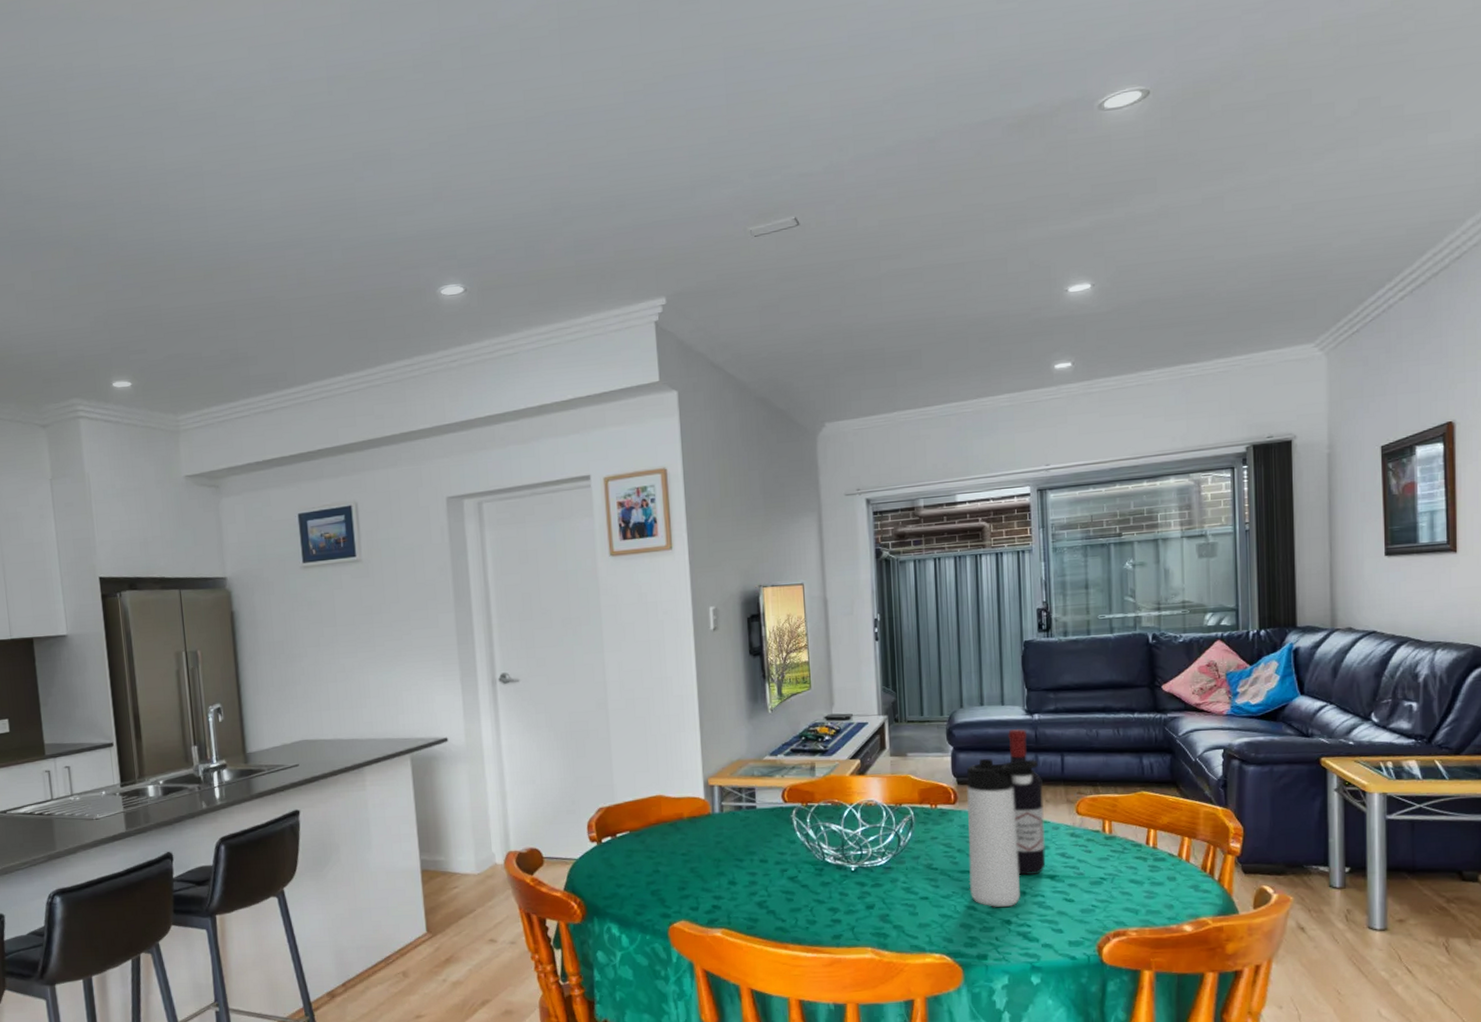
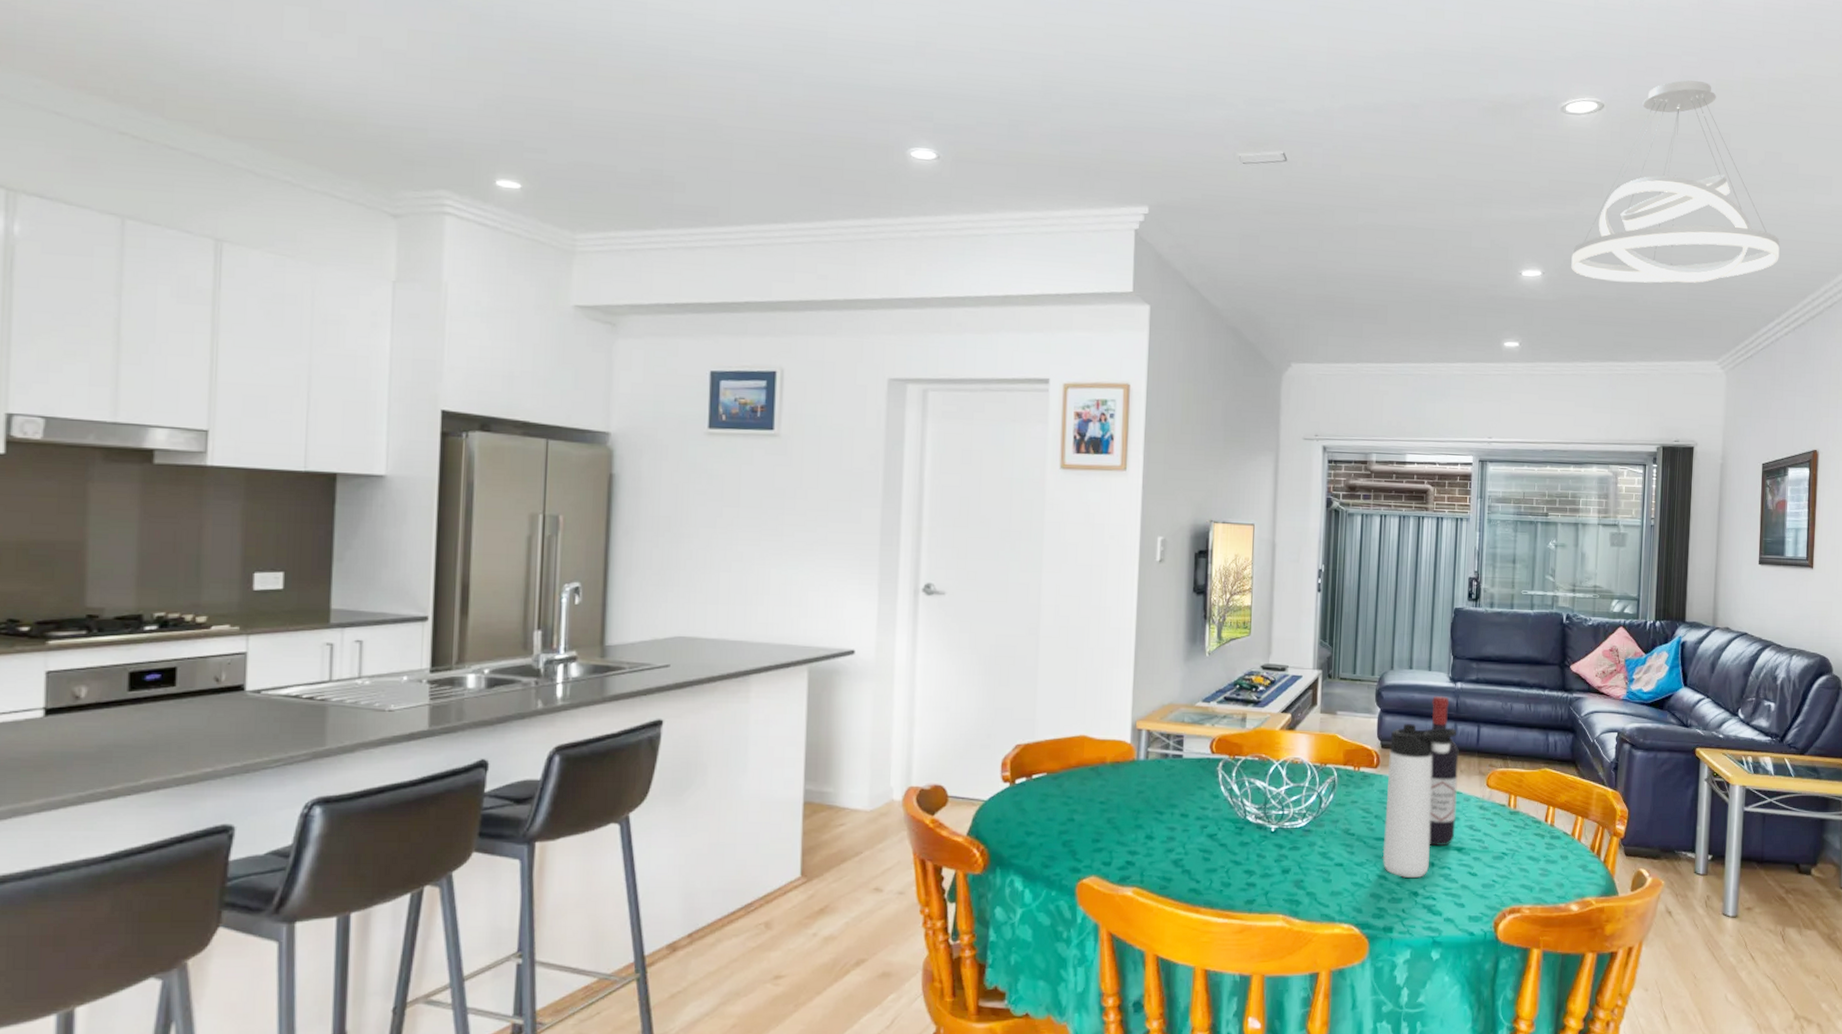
pendant light: none [1125,38,1386,281] -> present [1571,80,1780,283]

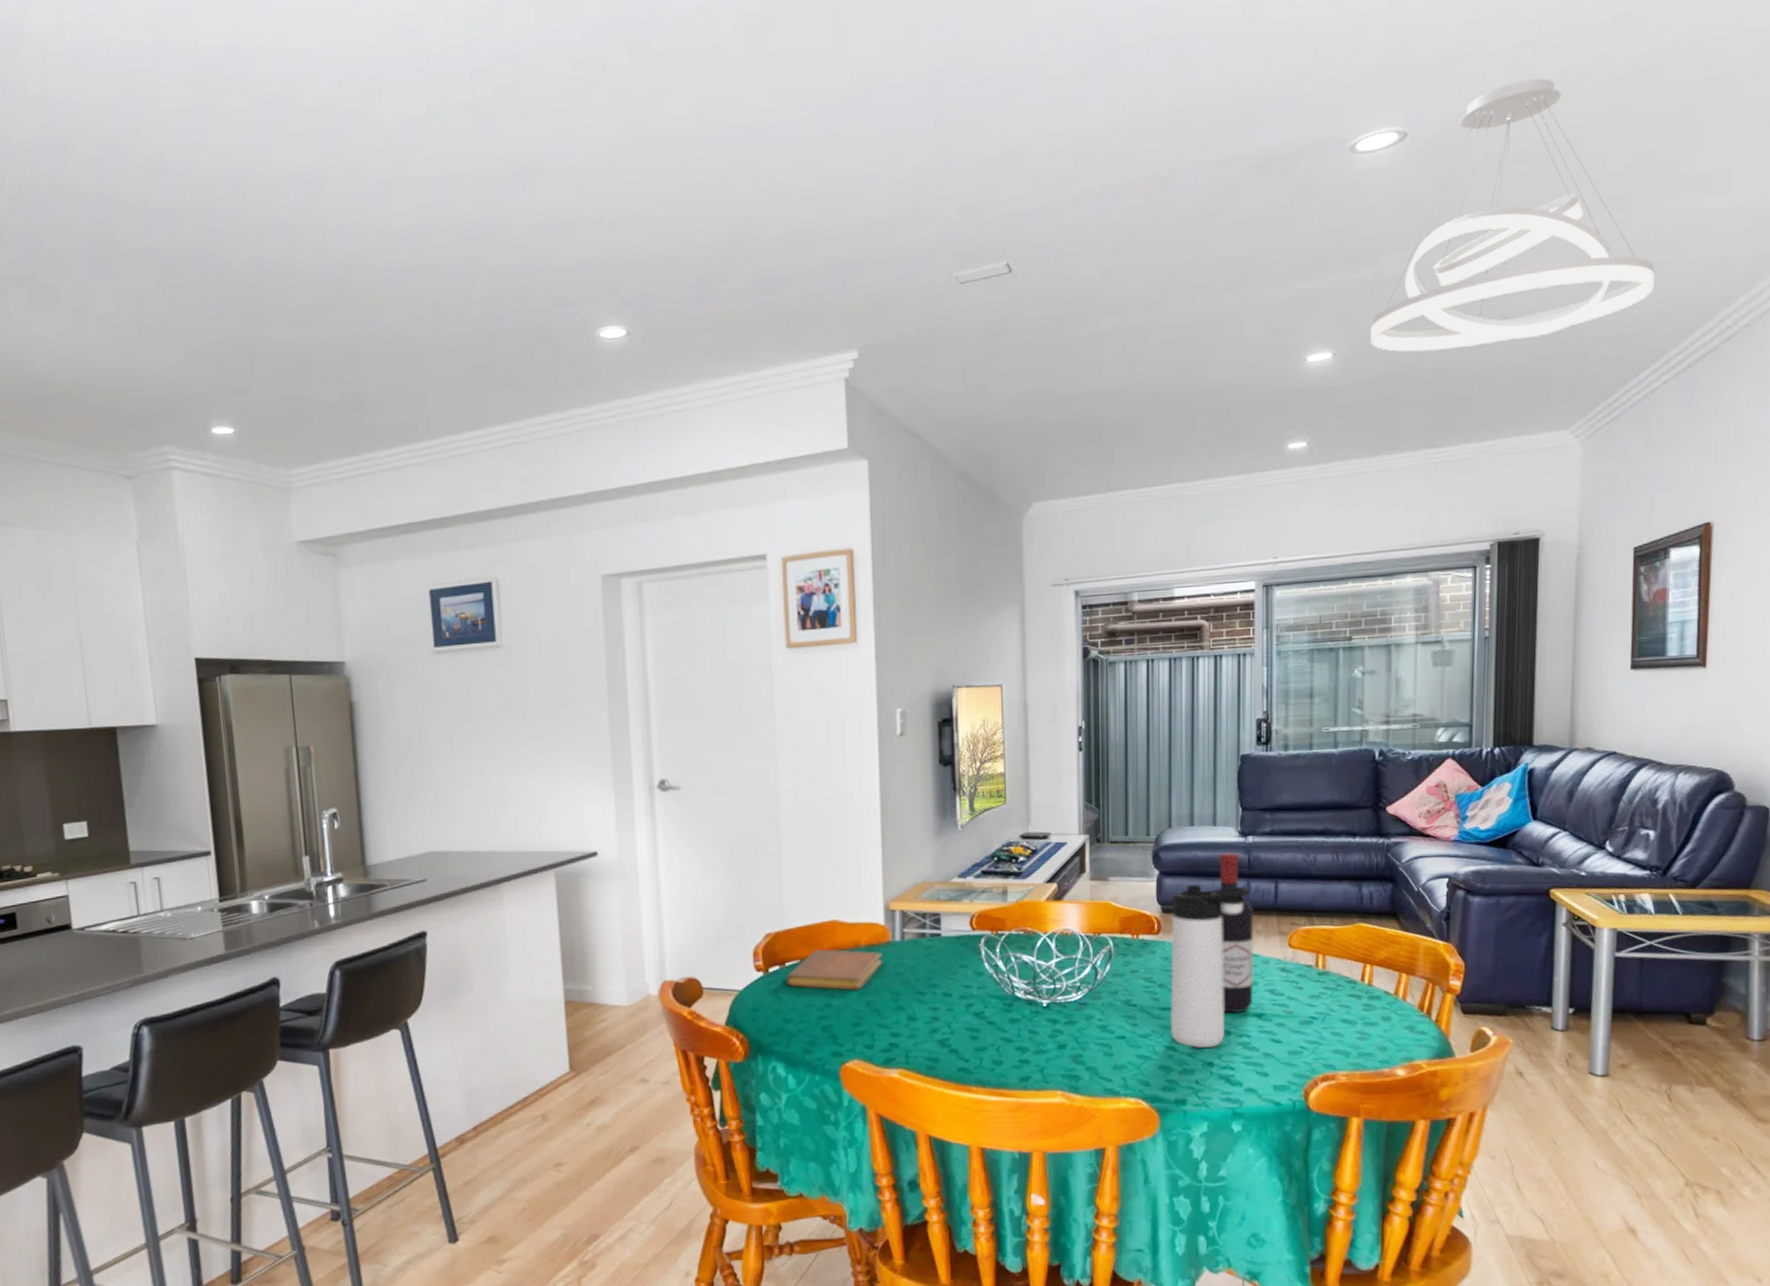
notebook: none [1030,763,1127,808] -> present [785,949,883,991]

